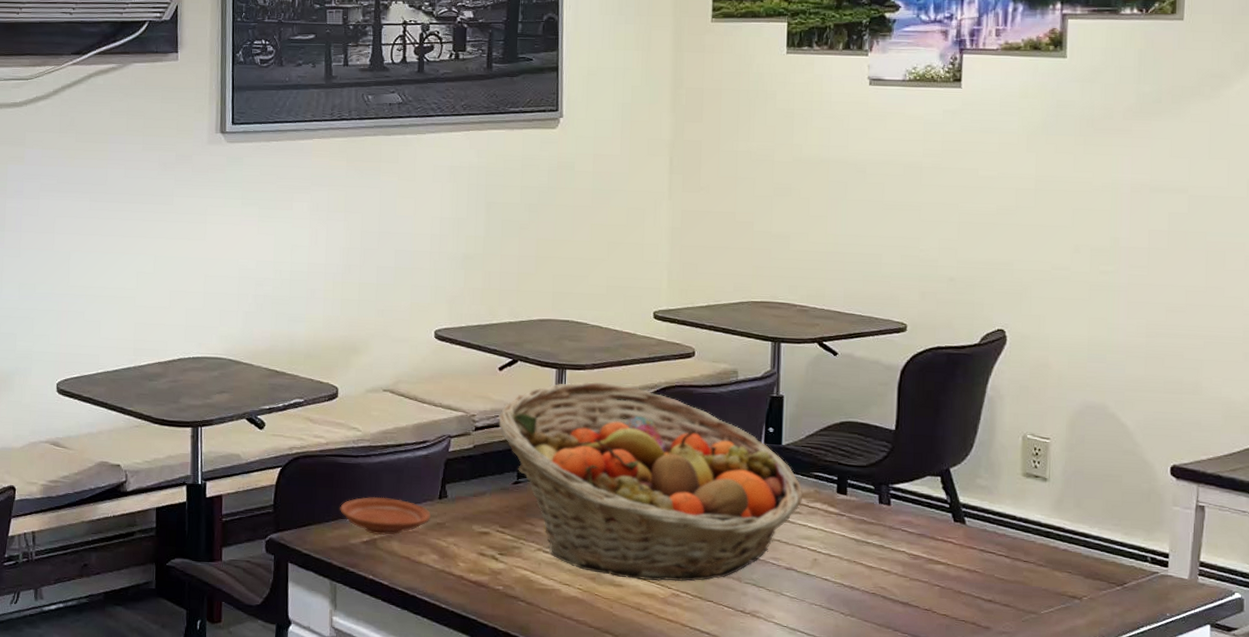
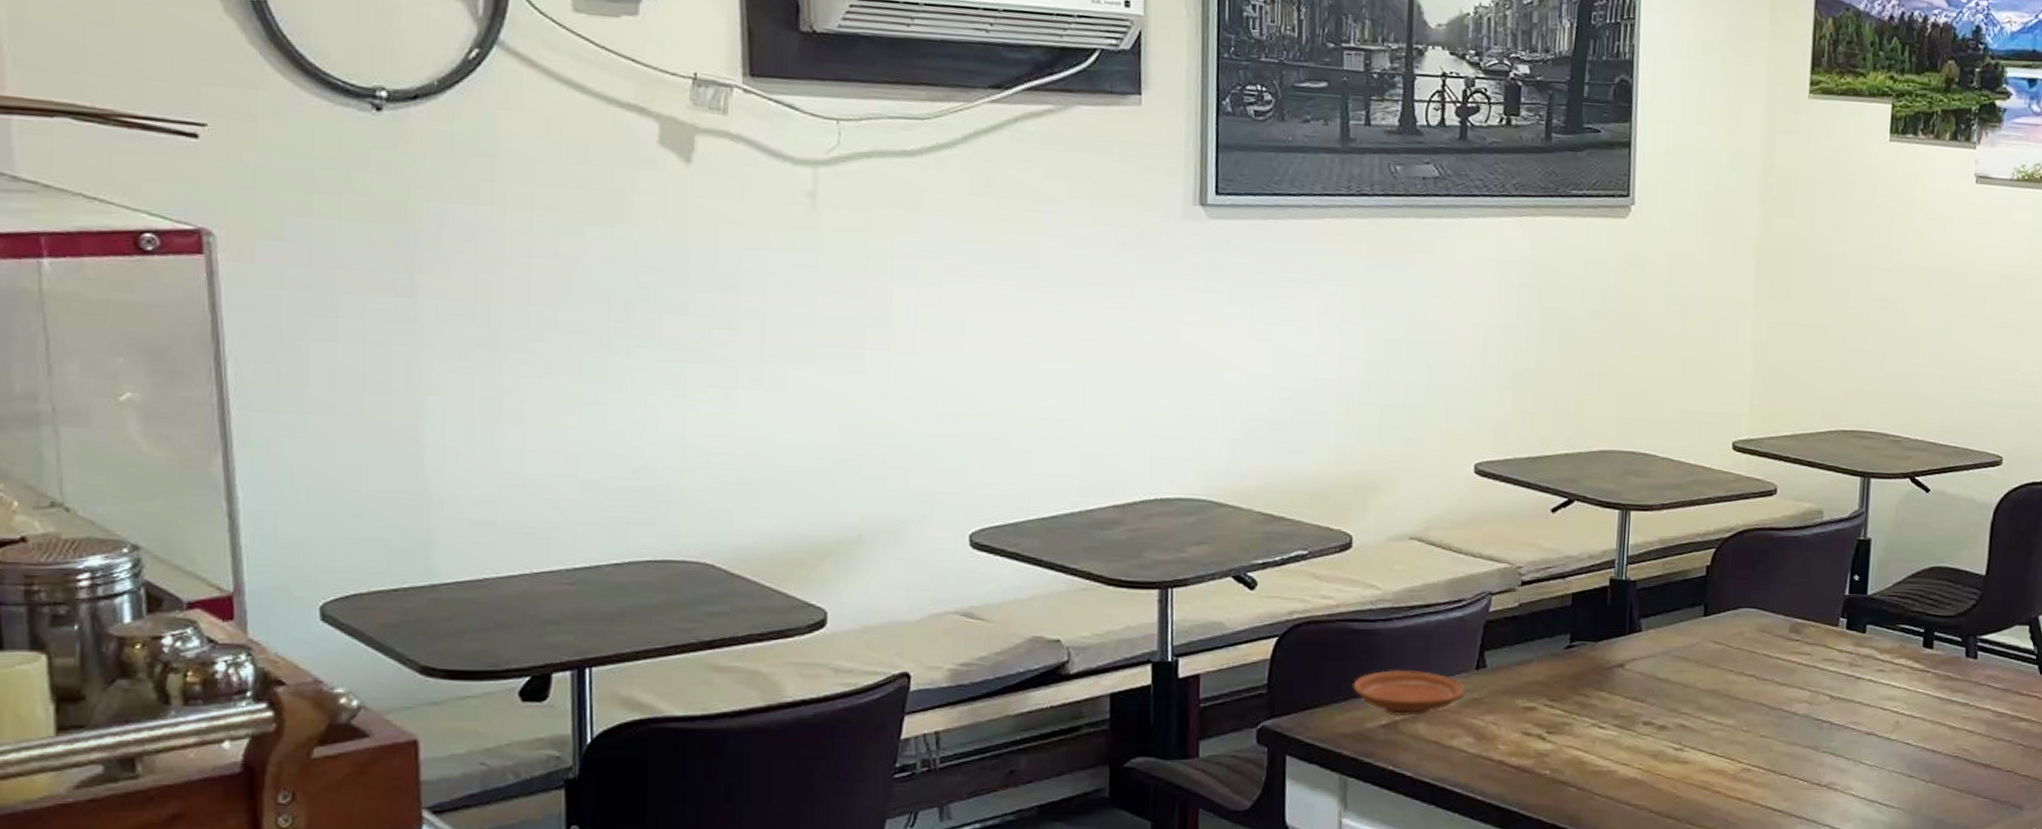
fruit basket: present [497,381,802,582] -> none [1548,524,1887,755]

